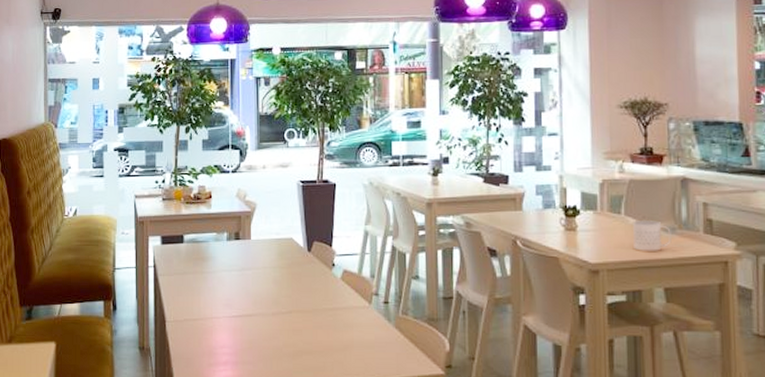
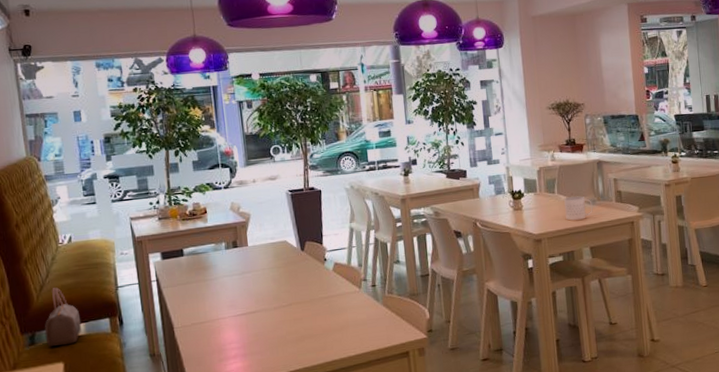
handbag: none [41,260,77,324] -> present [44,287,82,347]

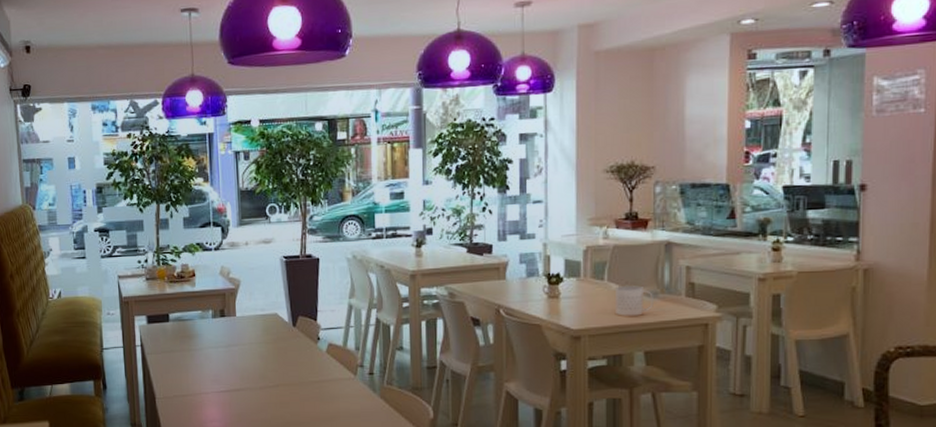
handbag: present [44,287,82,347] -> none [33,343,67,404]

